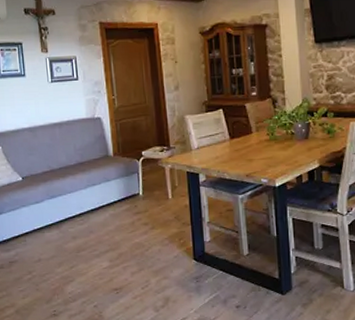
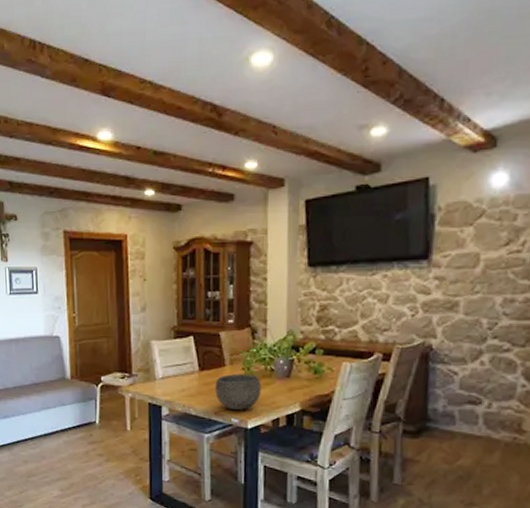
bowl: none [245,138,285,171] -> present [215,373,262,410]

